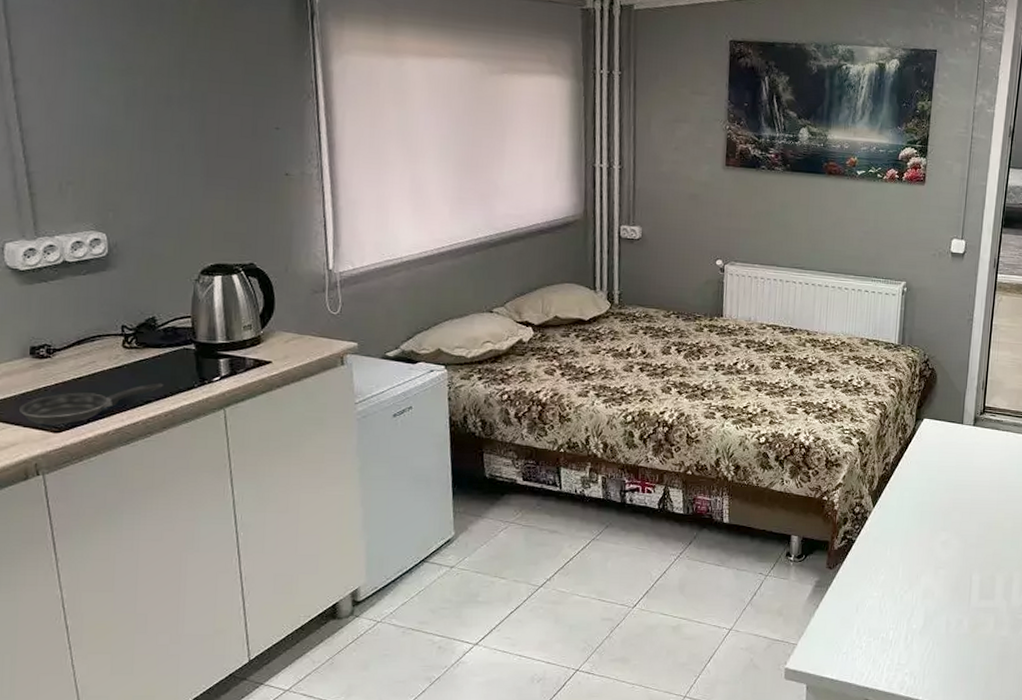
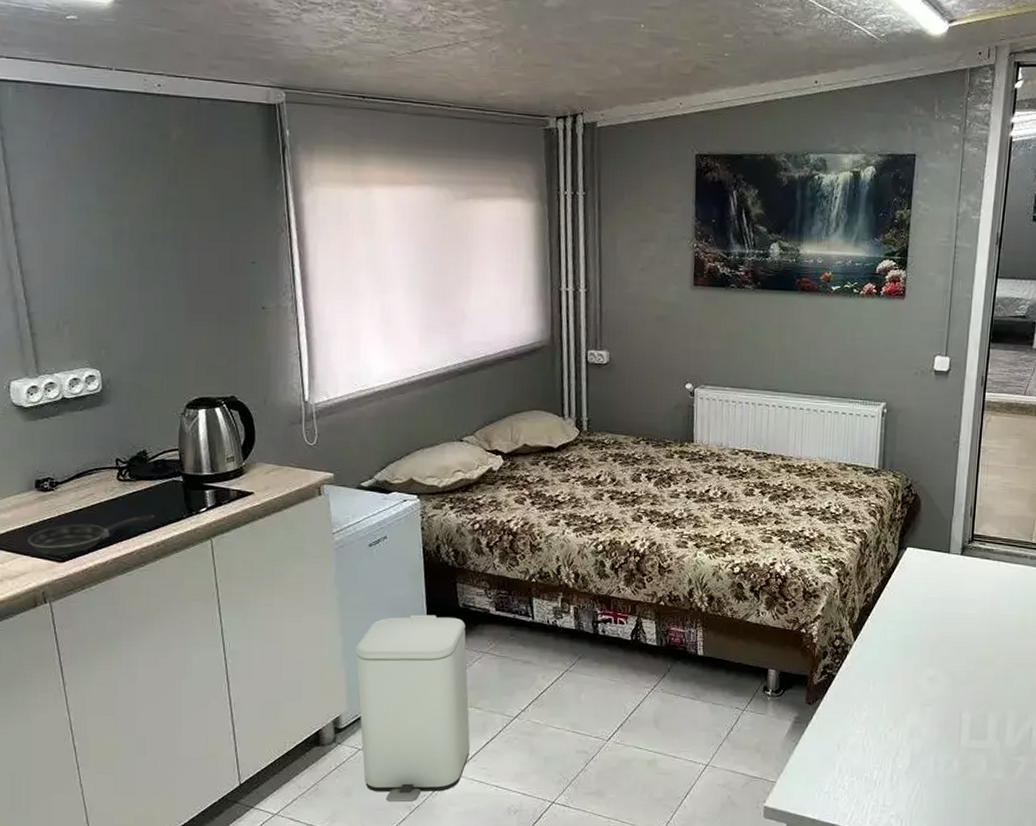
pedal bin: none [376,485,494,675] -> present [355,614,470,803]

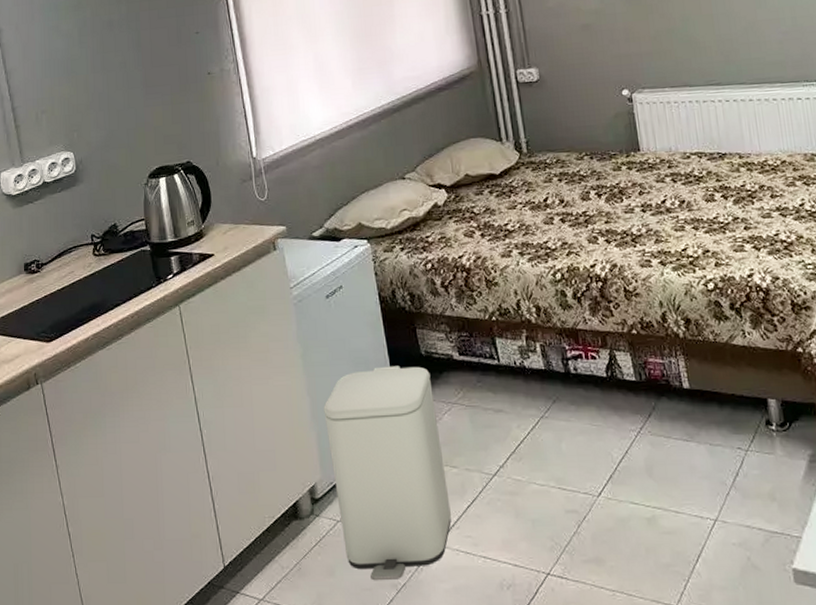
frying pan: present [28,514,156,555] -> none [20,285,129,335]

